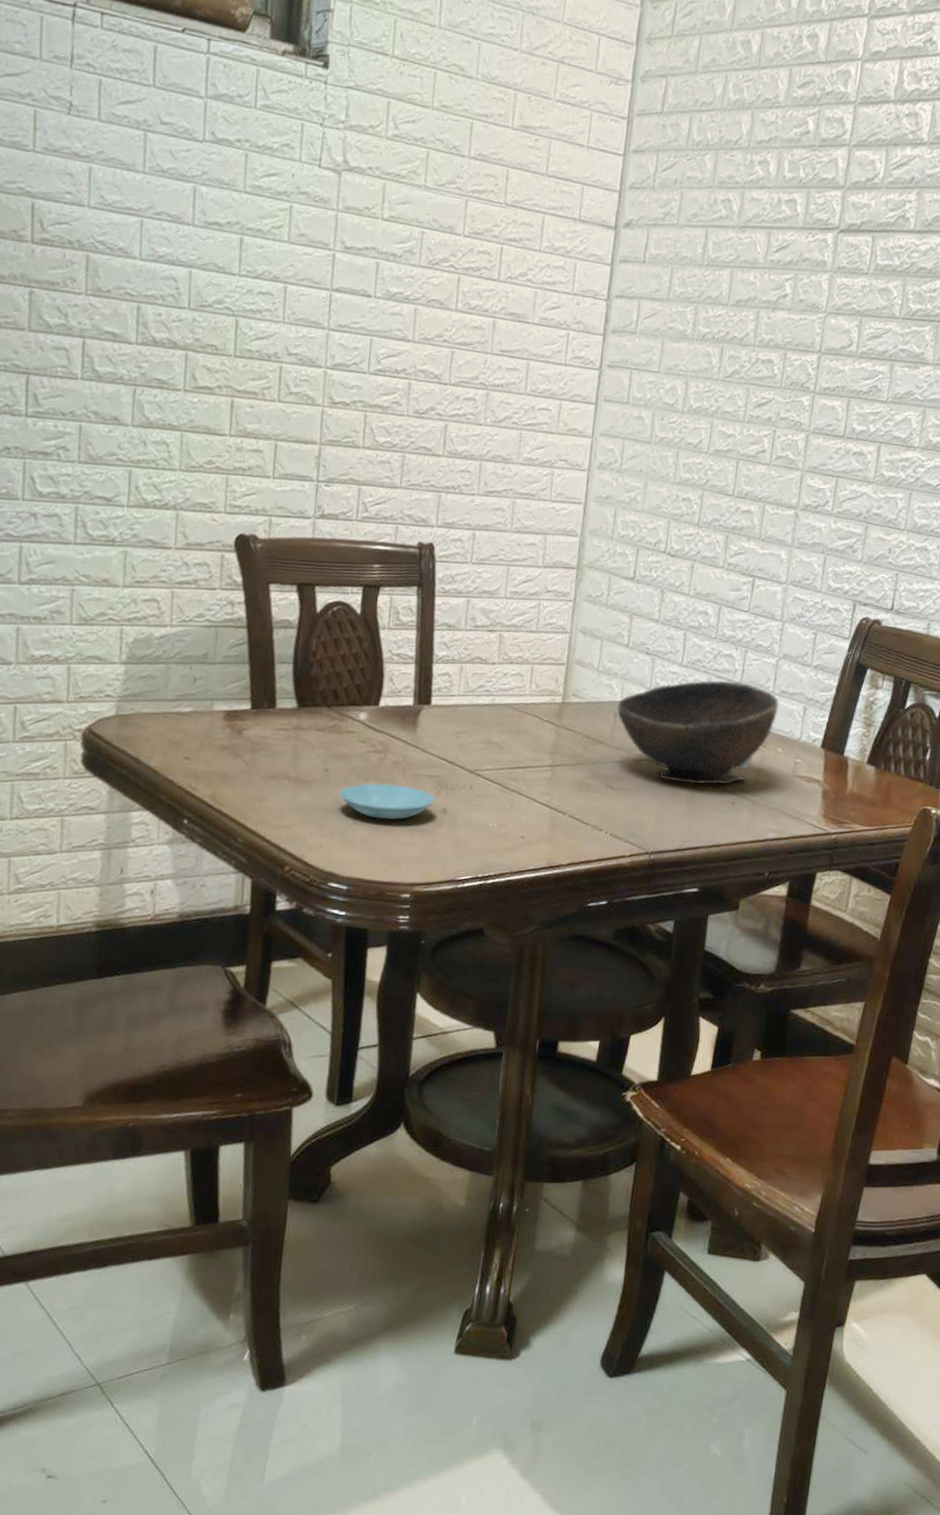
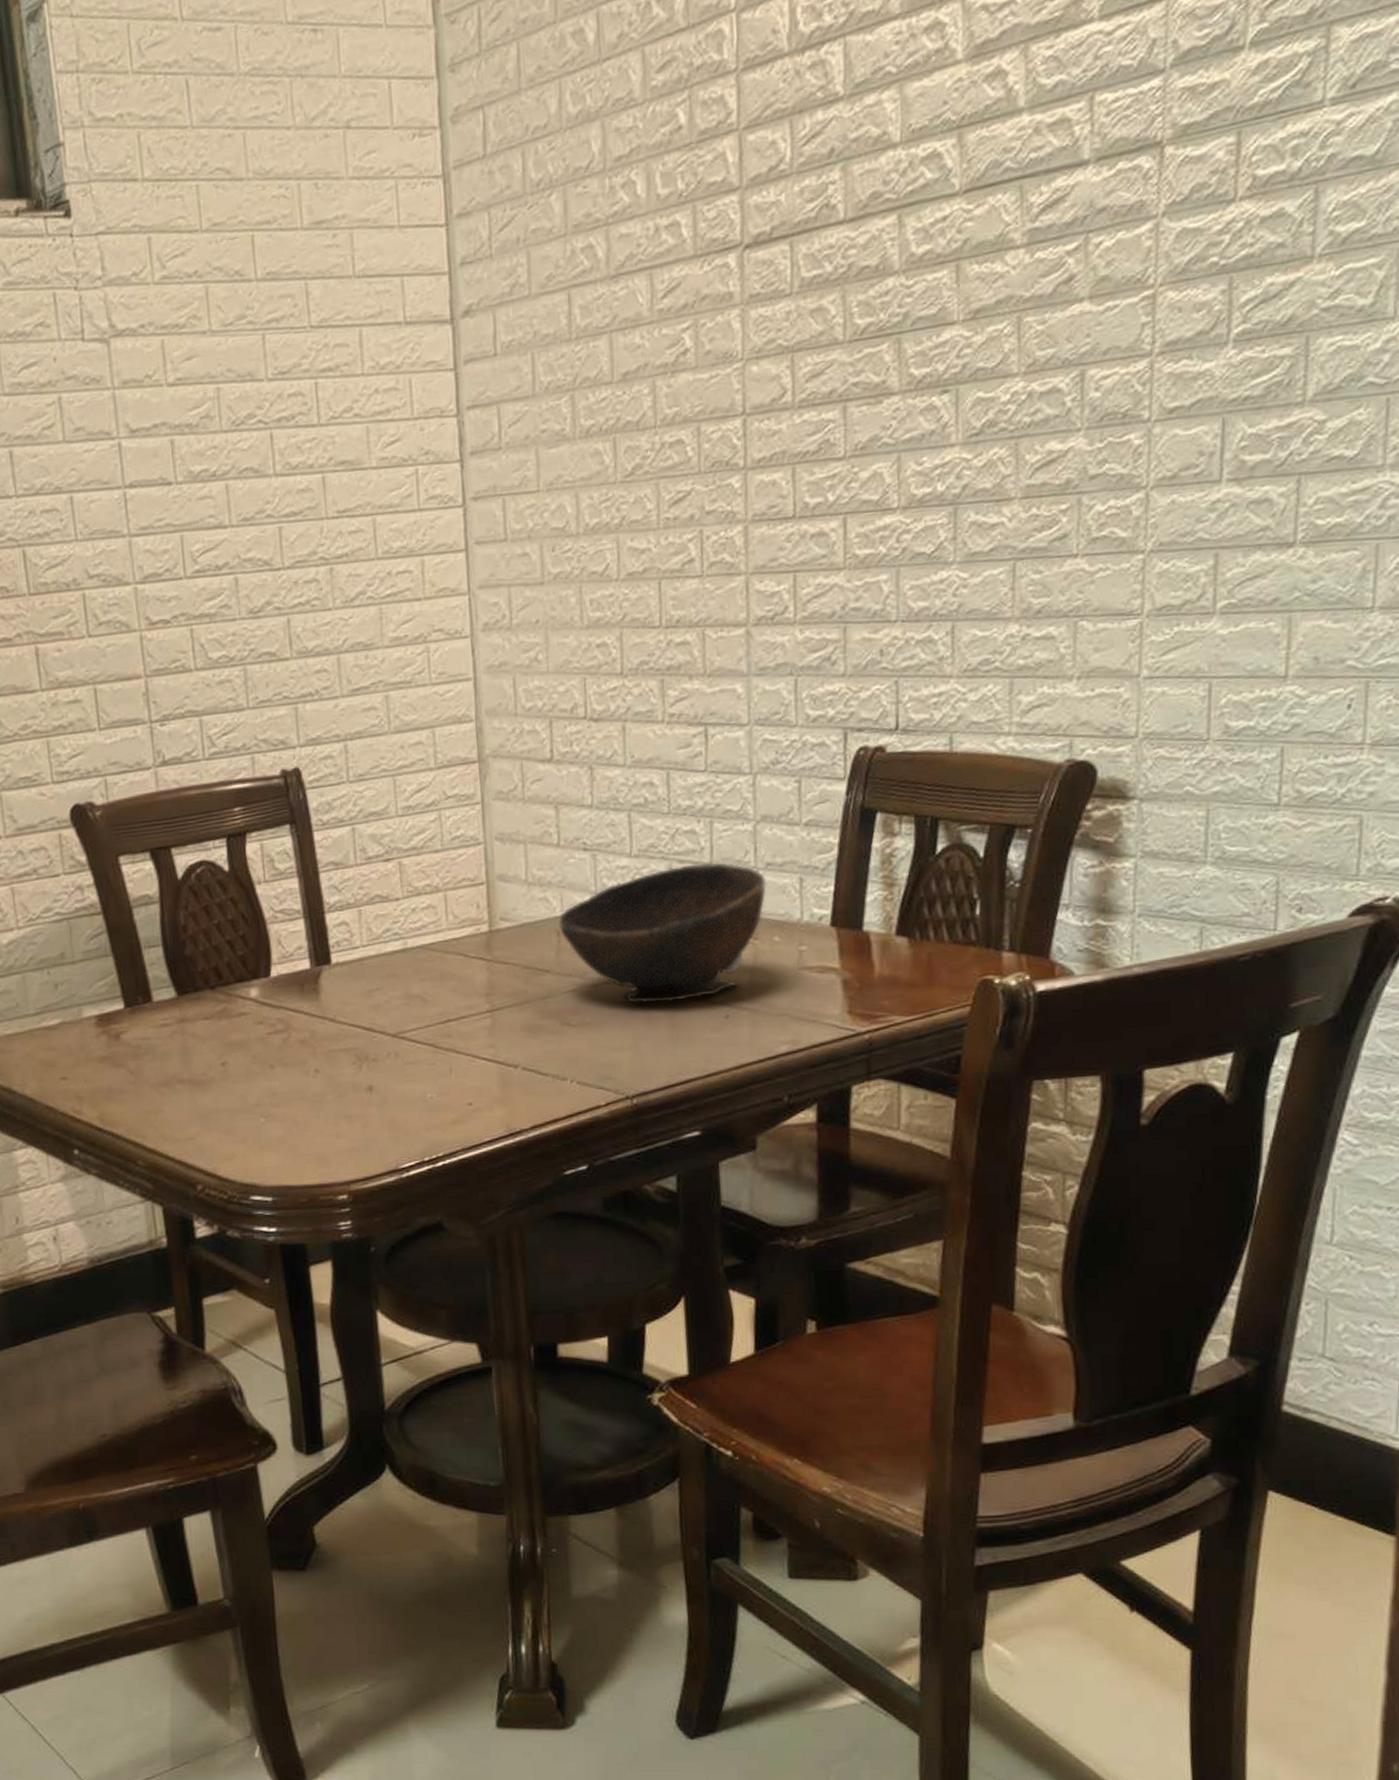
saucer: present [339,783,435,820] -> none [243,1066,357,1112]

